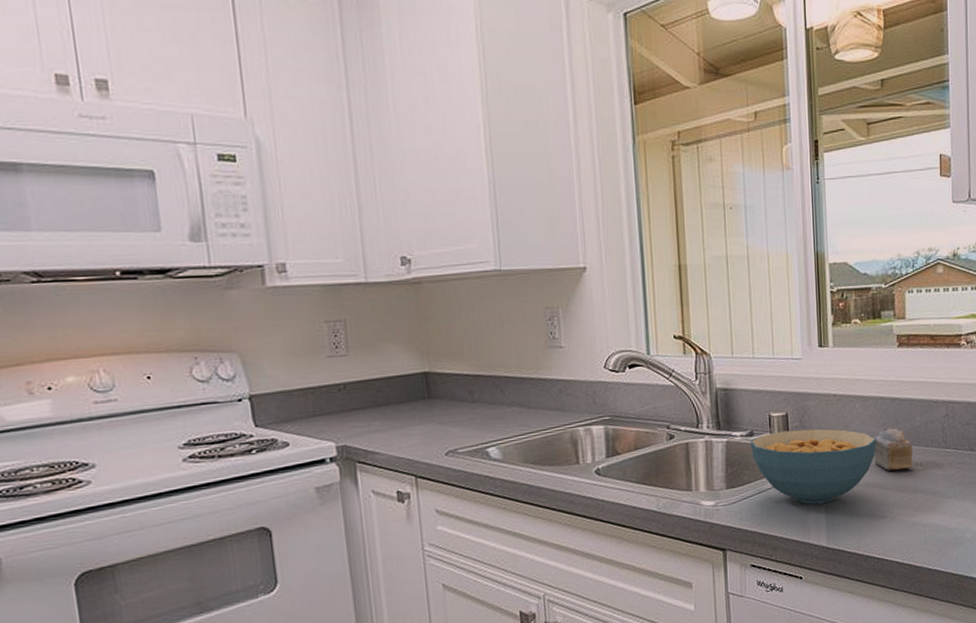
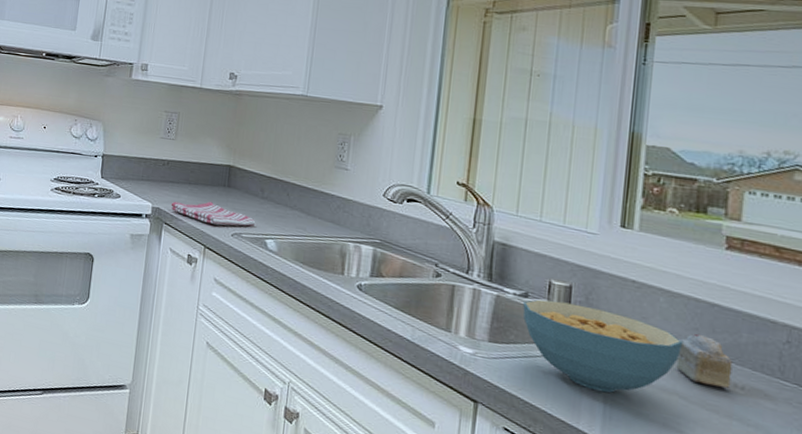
dish towel: none [360,421,471,448] -> present [171,201,256,227]

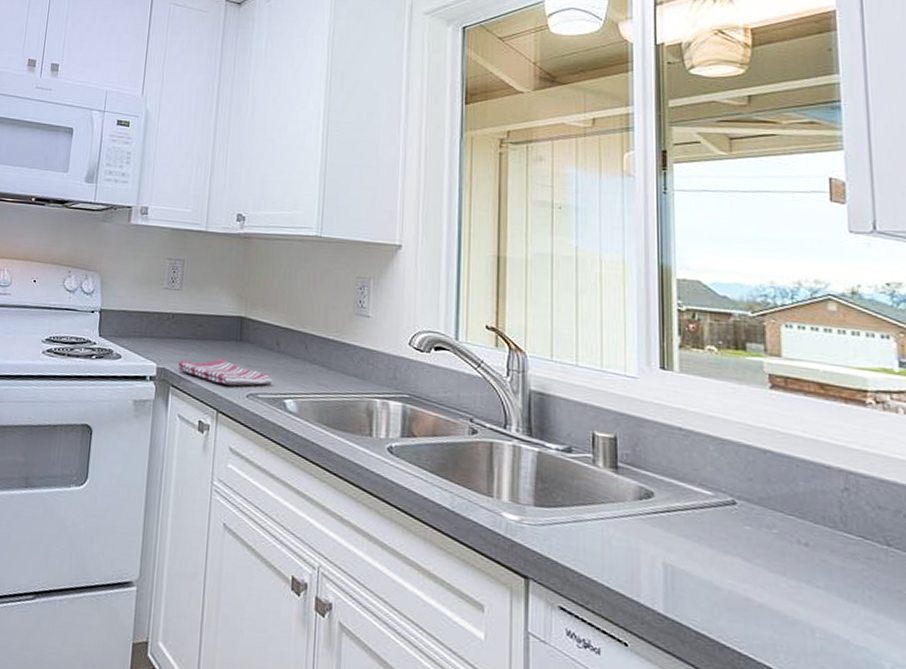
cereal bowl: present [523,299,684,393] -> none [568,454,740,559]
cake slice: present [676,333,733,388] -> none [734,484,794,545]

